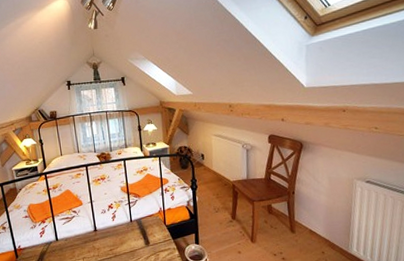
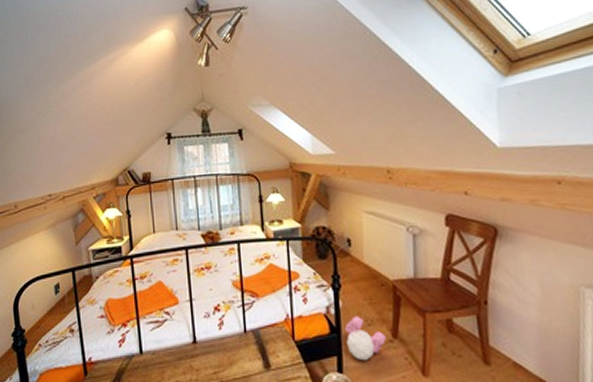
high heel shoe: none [200,206,228,235] -> present [345,316,386,360]

